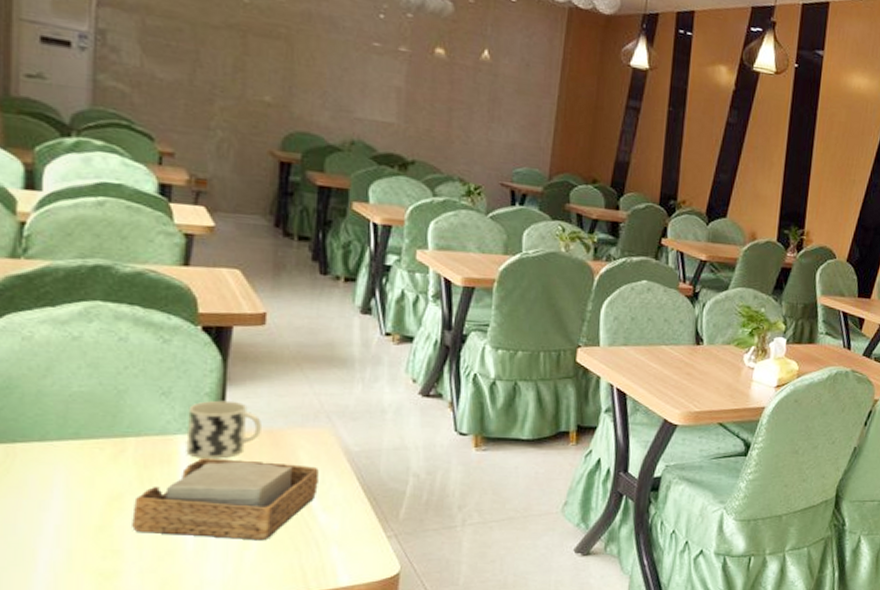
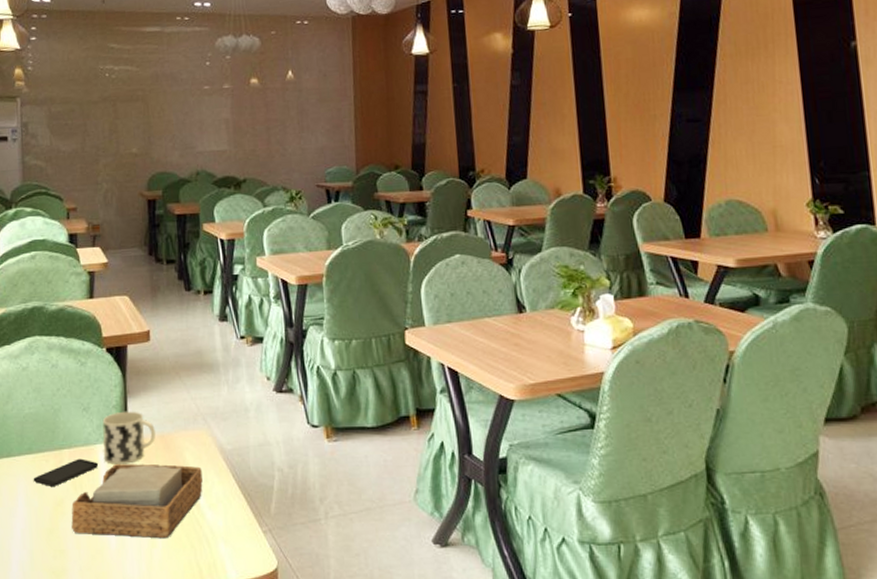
mobile phone: none [78,449,179,478] -> present [33,458,99,486]

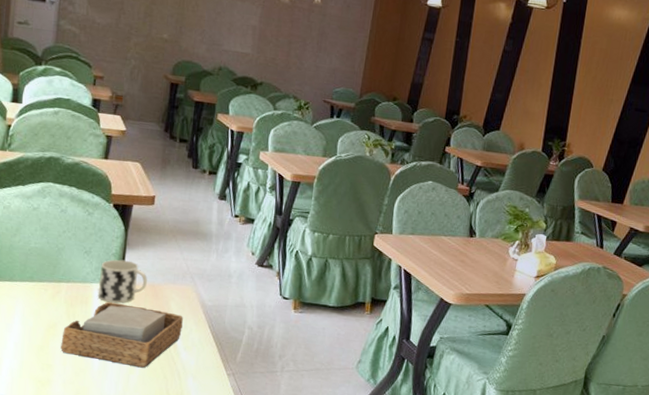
mobile phone: present [33,458,99,486] -> none [31,292,93,312]

